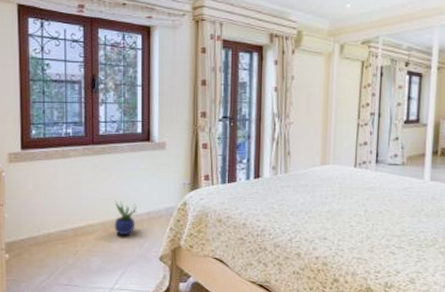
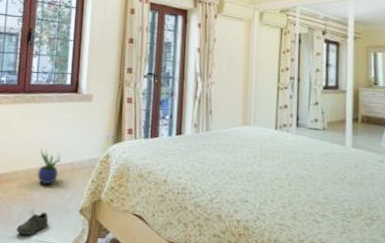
shoe: none [97,258,128,284] -> present [16,207,48,235]

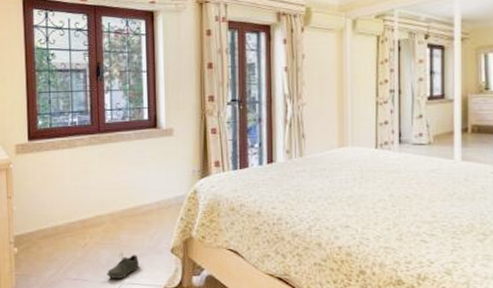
potted plant: present [37,149,61,185] -> none [123,190,147,227]

